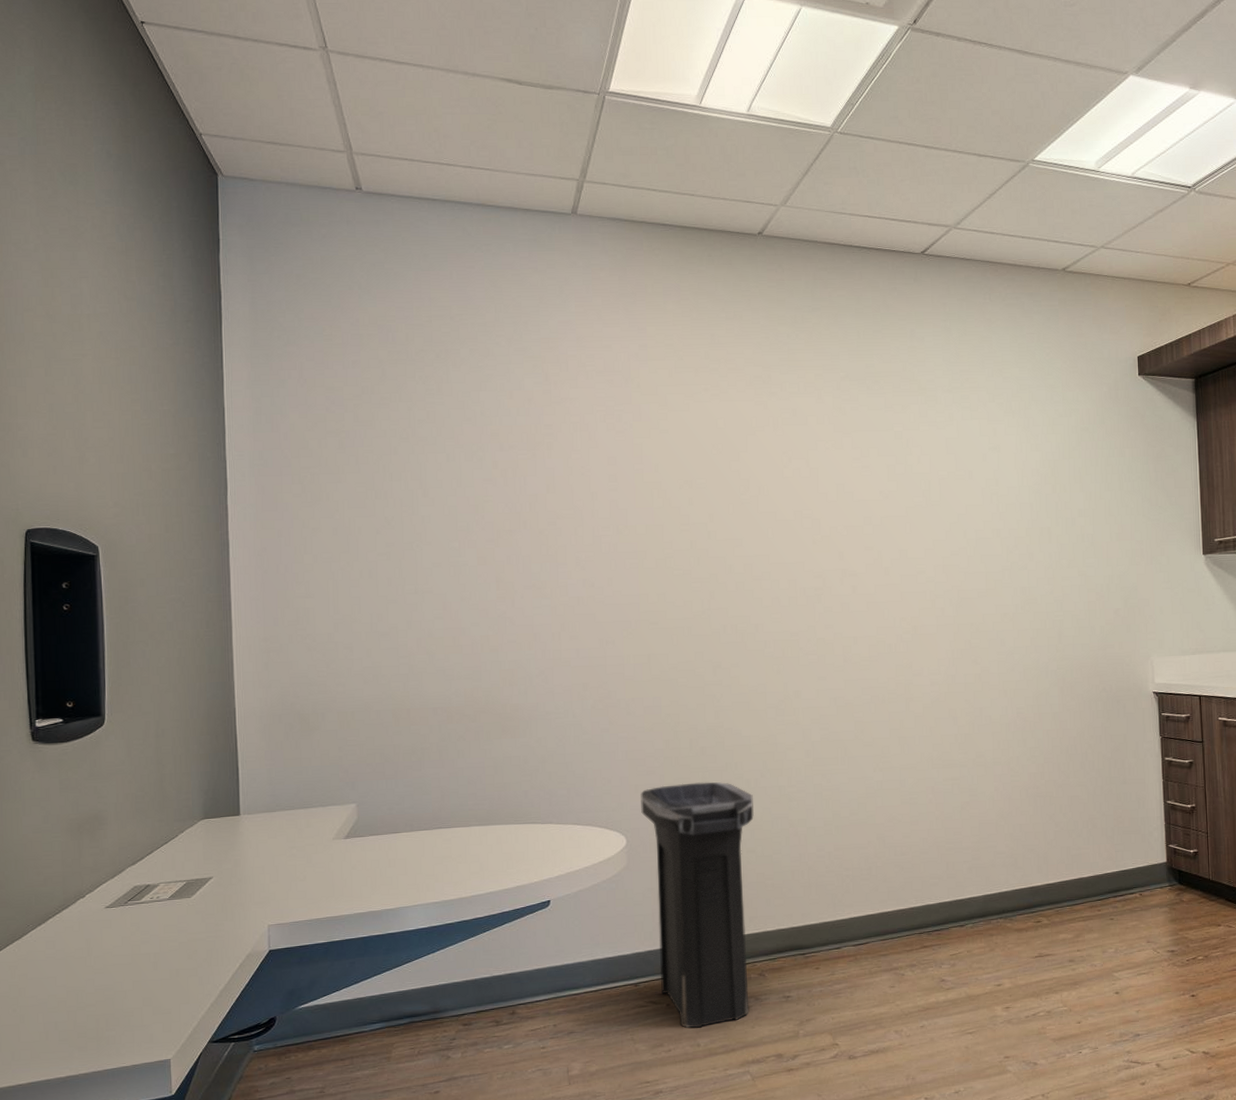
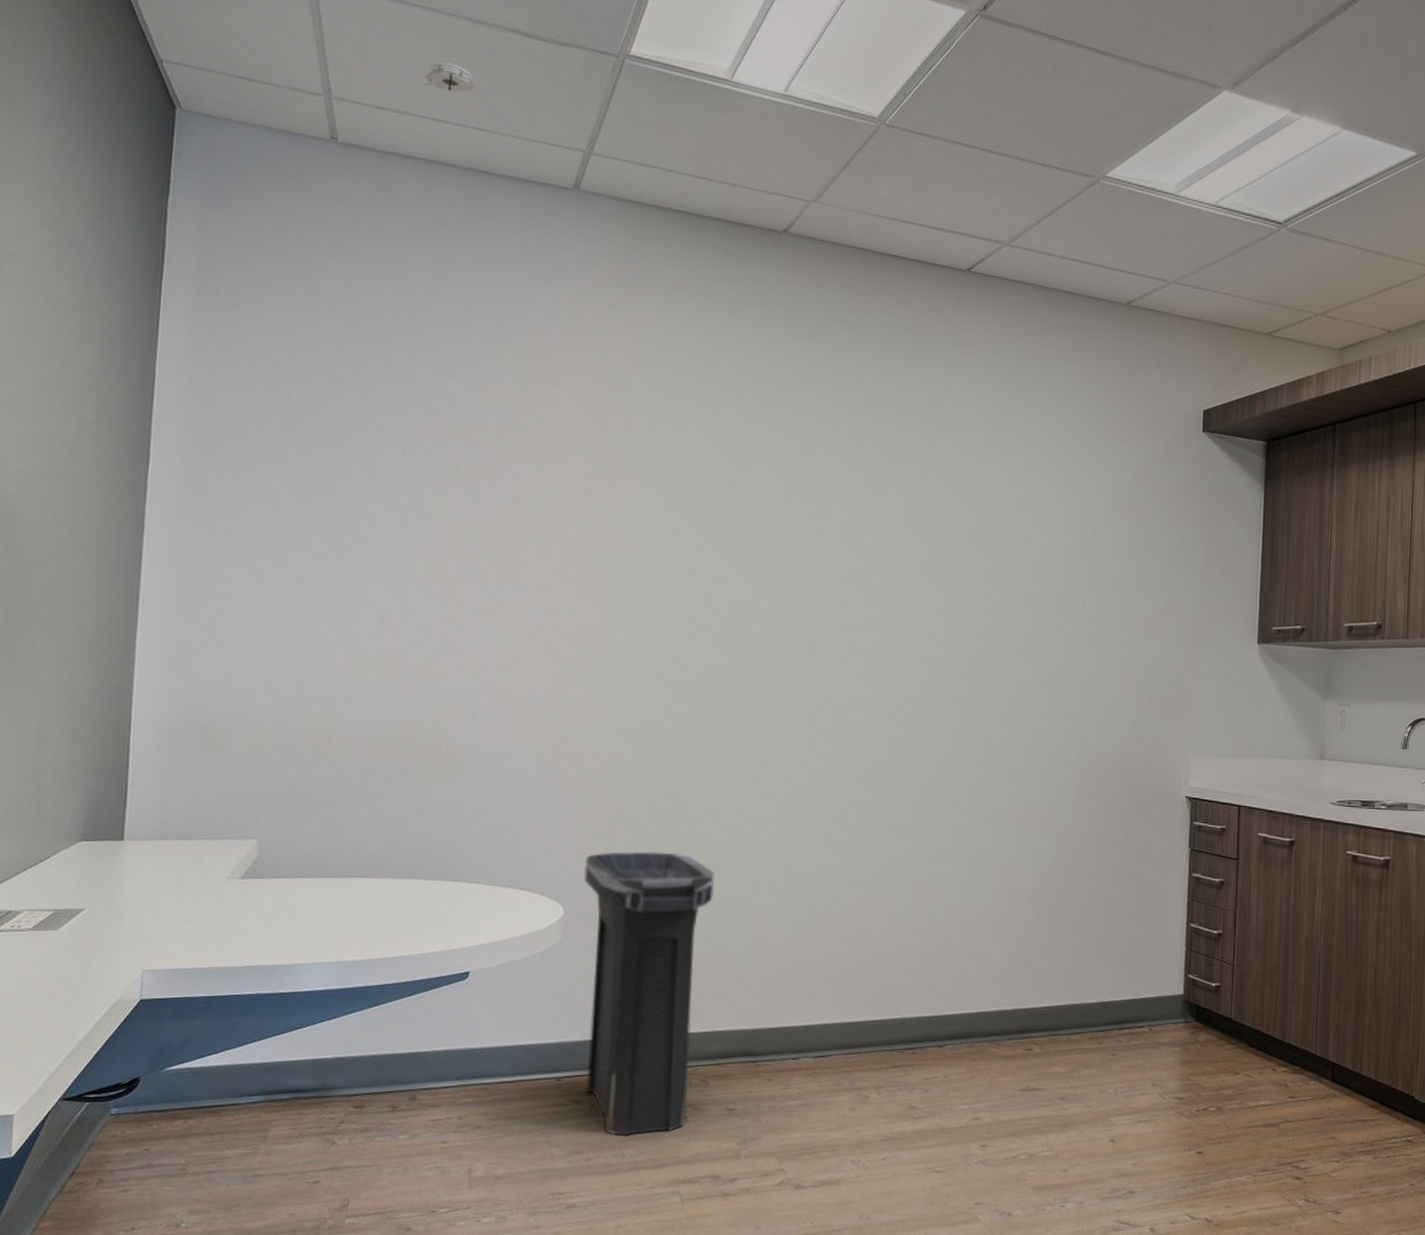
smoke detector: none [432,114,477,138] -> present [423,62,475,92]

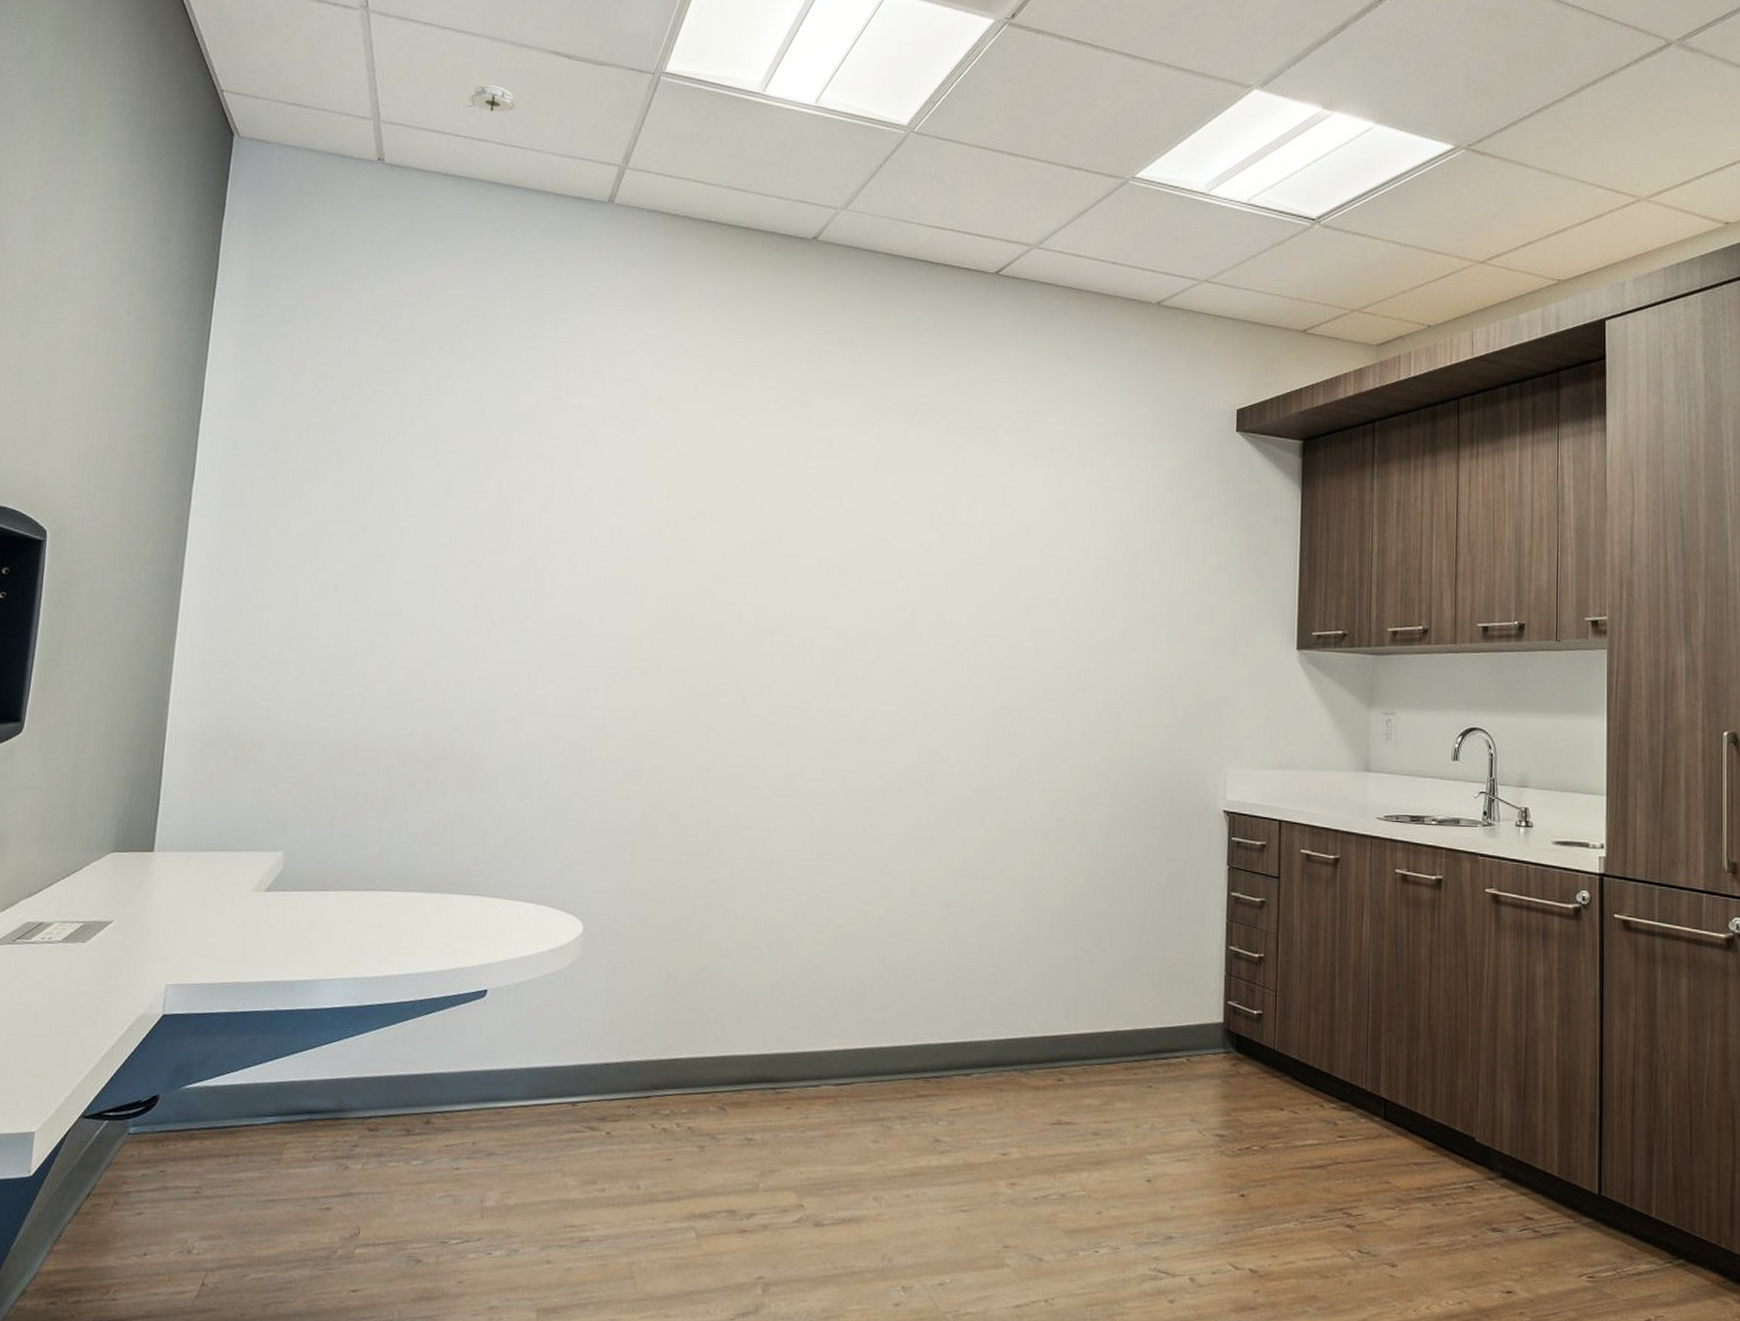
trash can: present [584,851,714,1136] -> none [601,865,736,1166]

